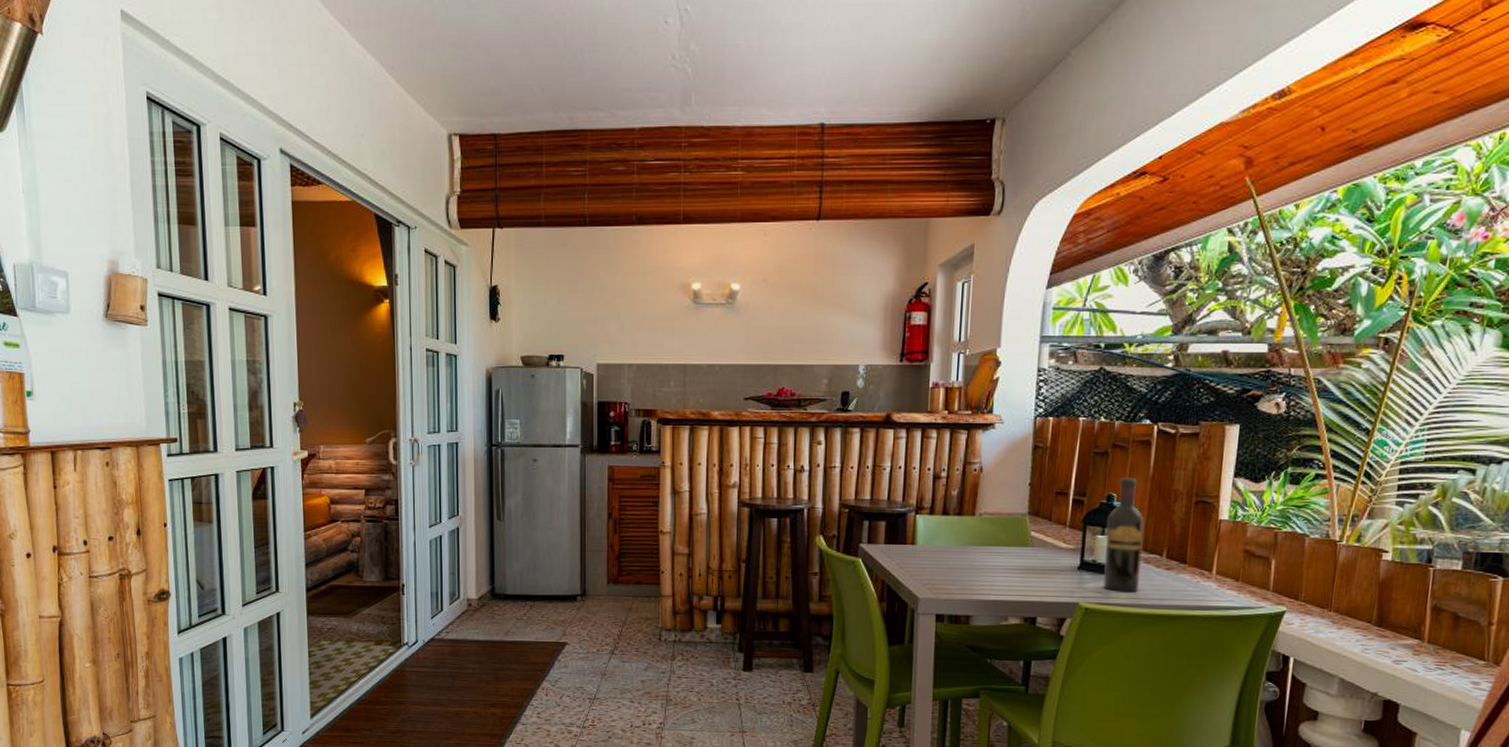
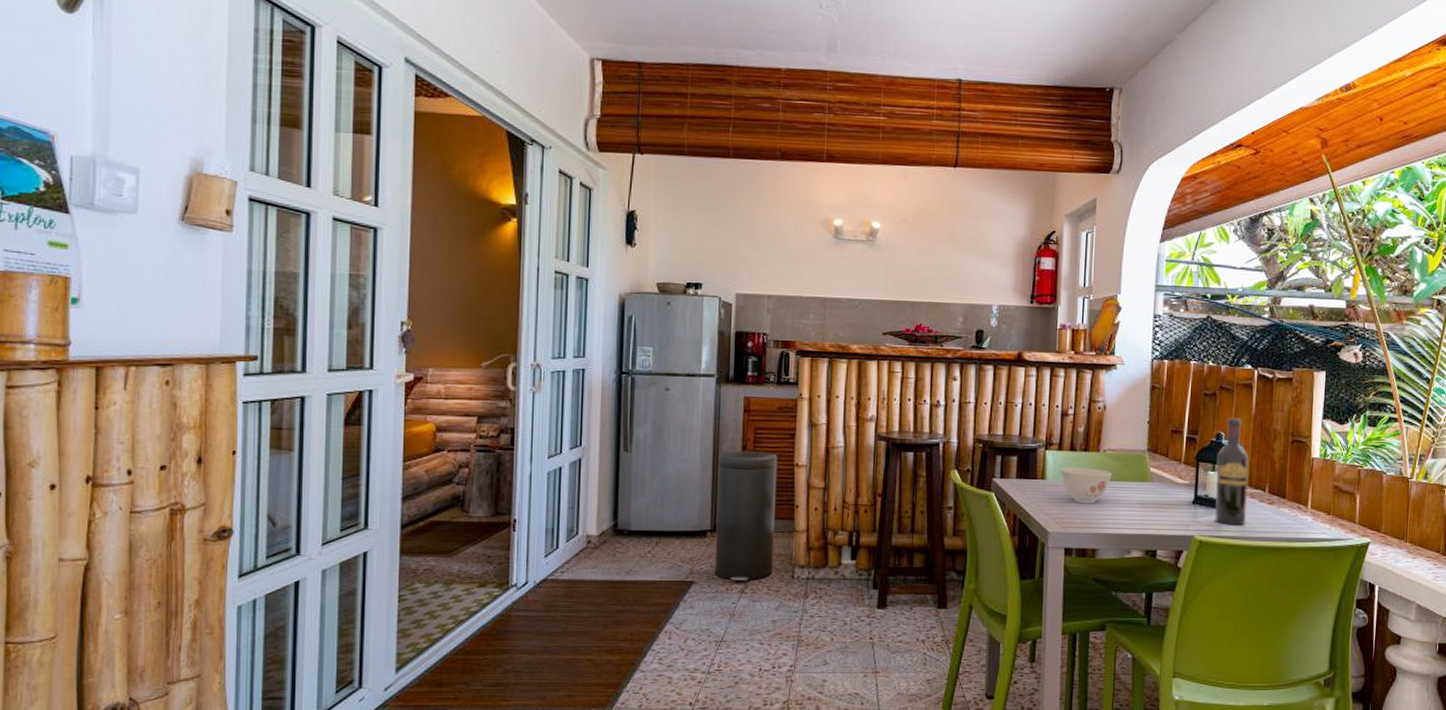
pedal bin: none [586,518,642,643] -> present [714,451,778,581]
bowl: none [932,532,988,570] -> present [1061,467,1111,504]

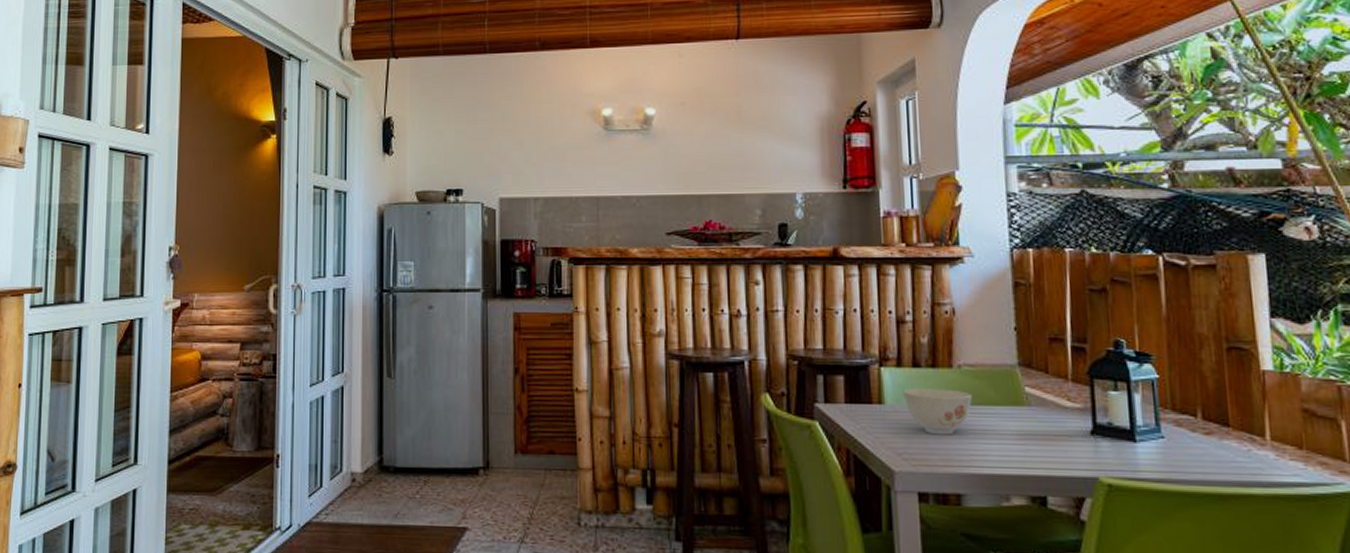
pedal bin: present [714,451,778,581] -> none [488,375,556,528]
wine bottle: present [1214,418,1249,526] -> none [1118,320,1175,464]

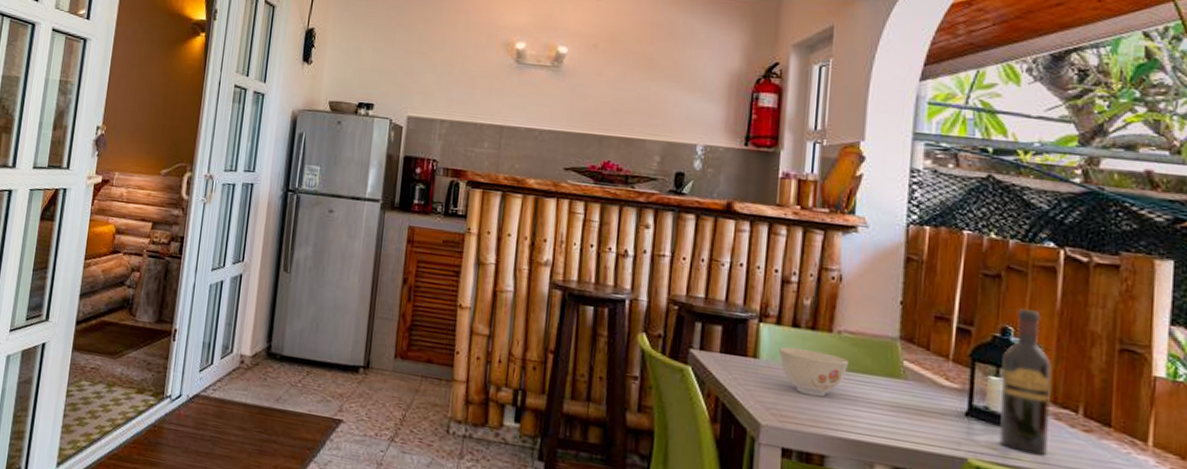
wine bottle: none [1118,320,1175,464] -> present [998,308,1052,456]

